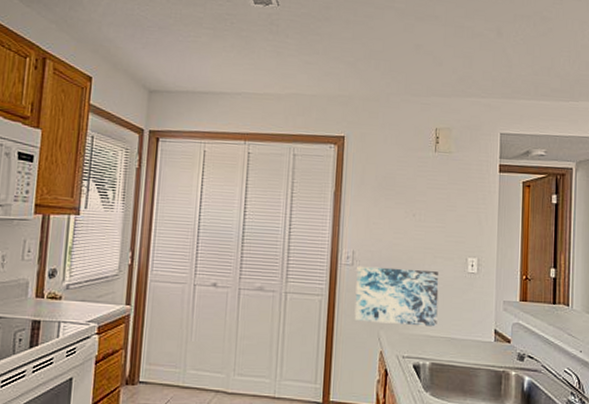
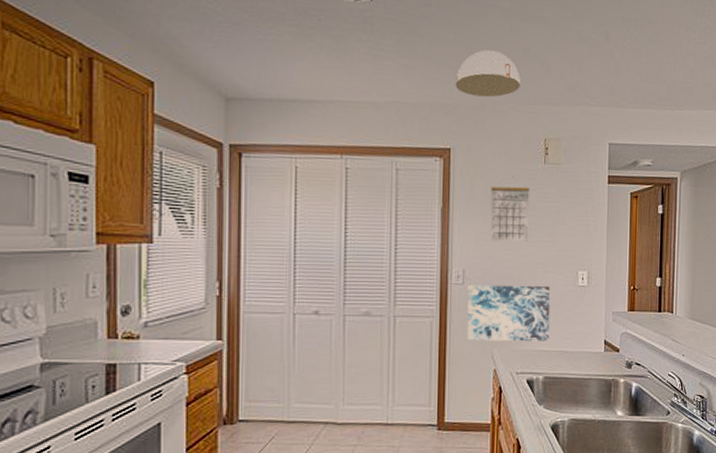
ceiling light: none [351,46,413,90] -> present [455,50,521,98]
calendar: none [379,163,420,227] -> present [490,176,529,243]

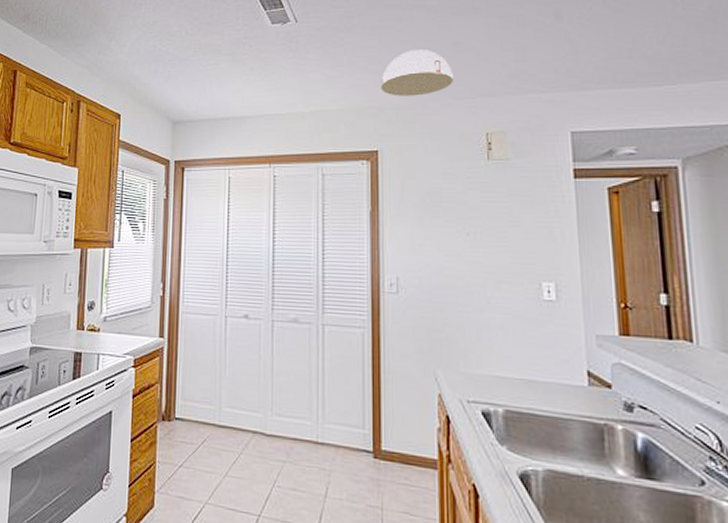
wall art: present [467,285,551,342] -> none [403,294,509,366]
calendar: present [490,176,529,243] -> none [425,175,473,248]

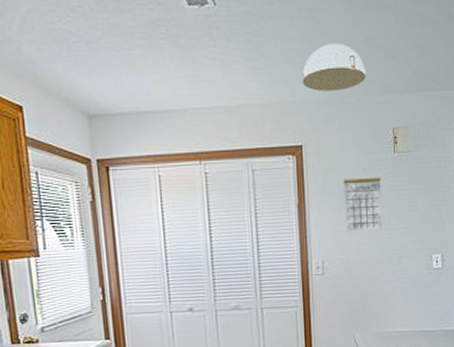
calendar: none [425,175,473,248] -> present [343,167,382,233]

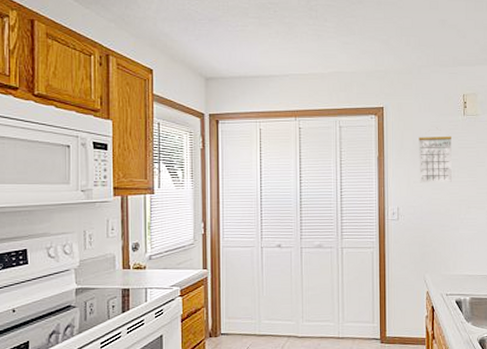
ceiling light: present [302,44,366,91] -> none [385,24,440,63]

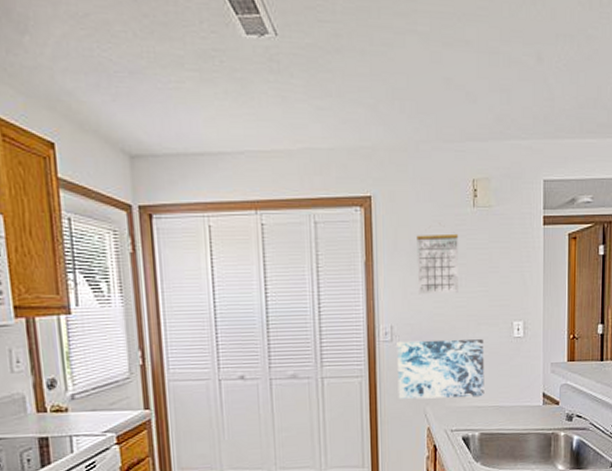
wall art: none [402,219,474,268] -> present [397,339,484,400]

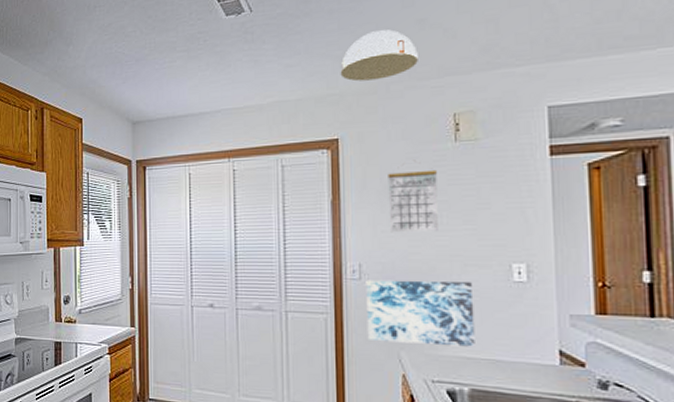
ceiling light: none [372,83,444,137] -> present [340,29,418,82]

